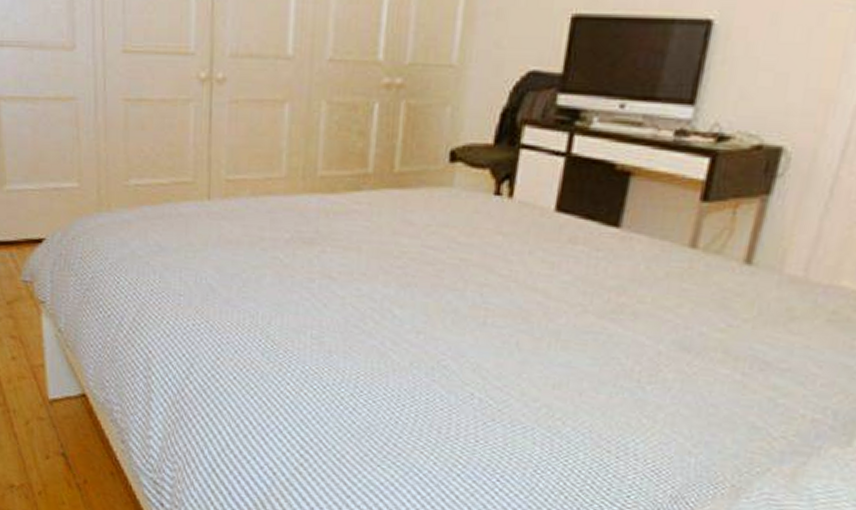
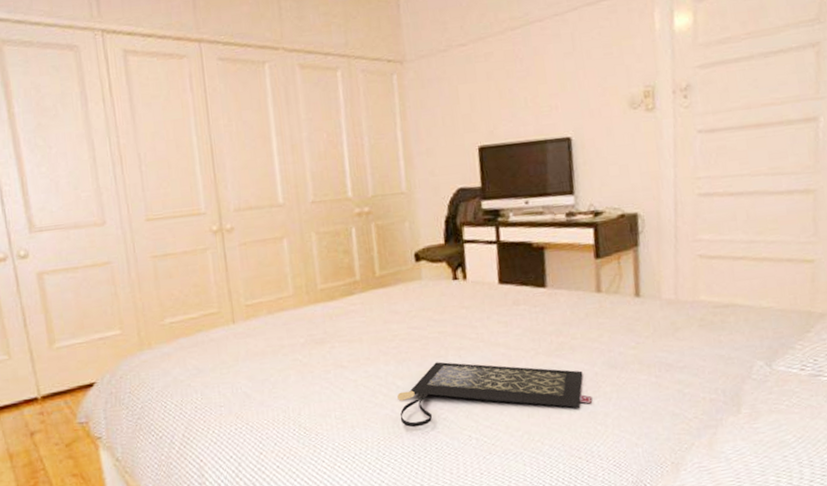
clutch bag: none [389,295,646,391] -> present [397,362,593,428]

